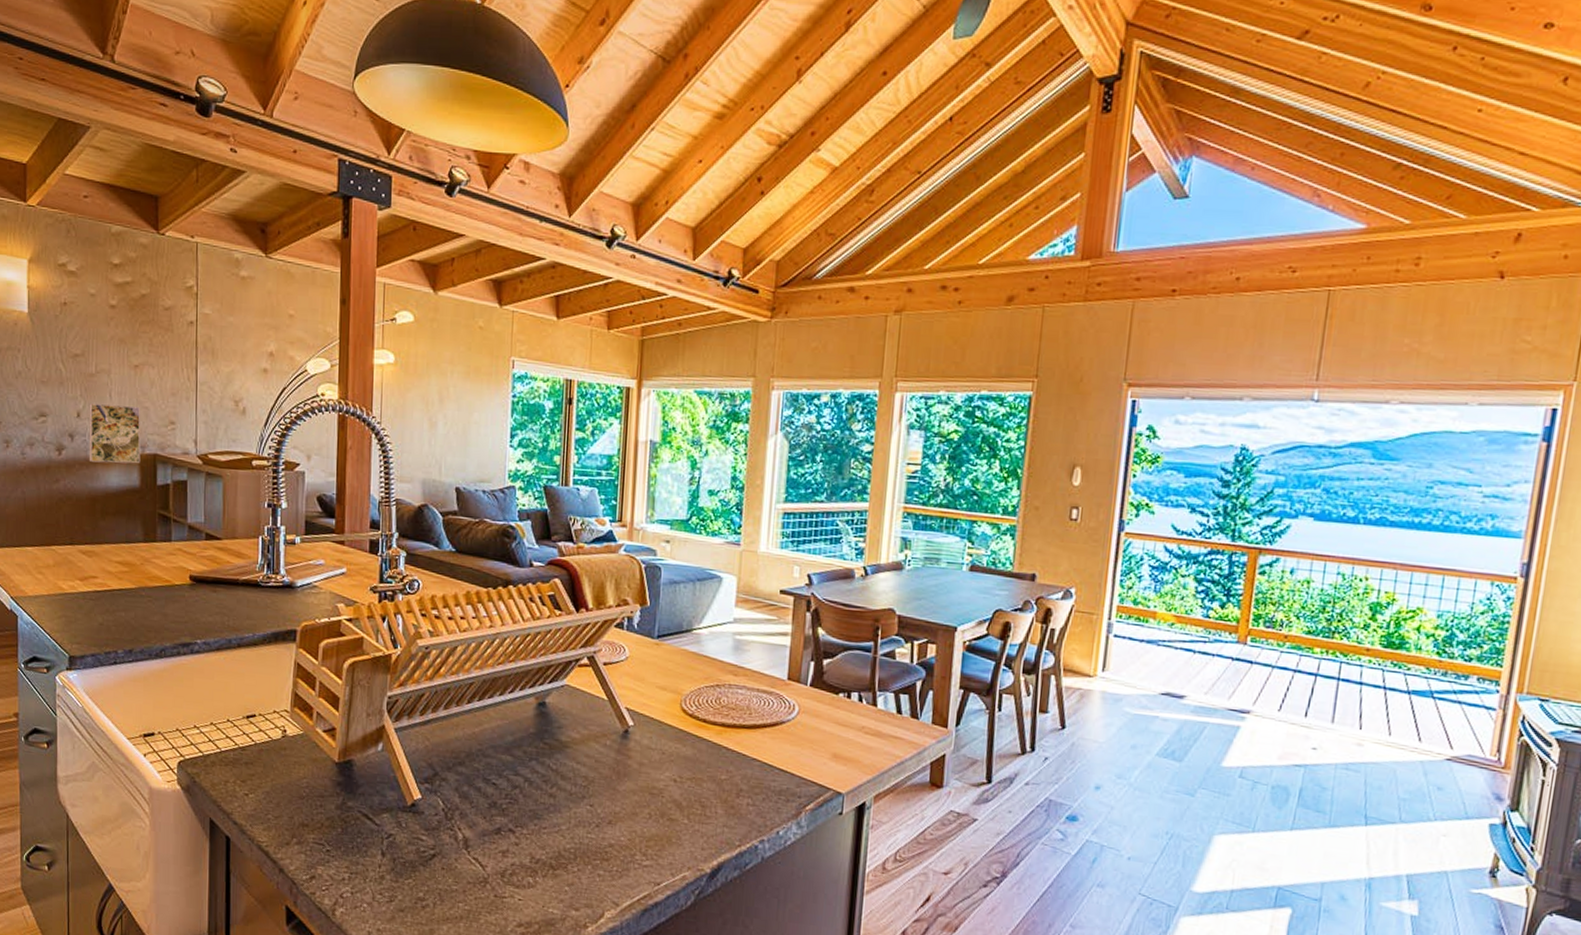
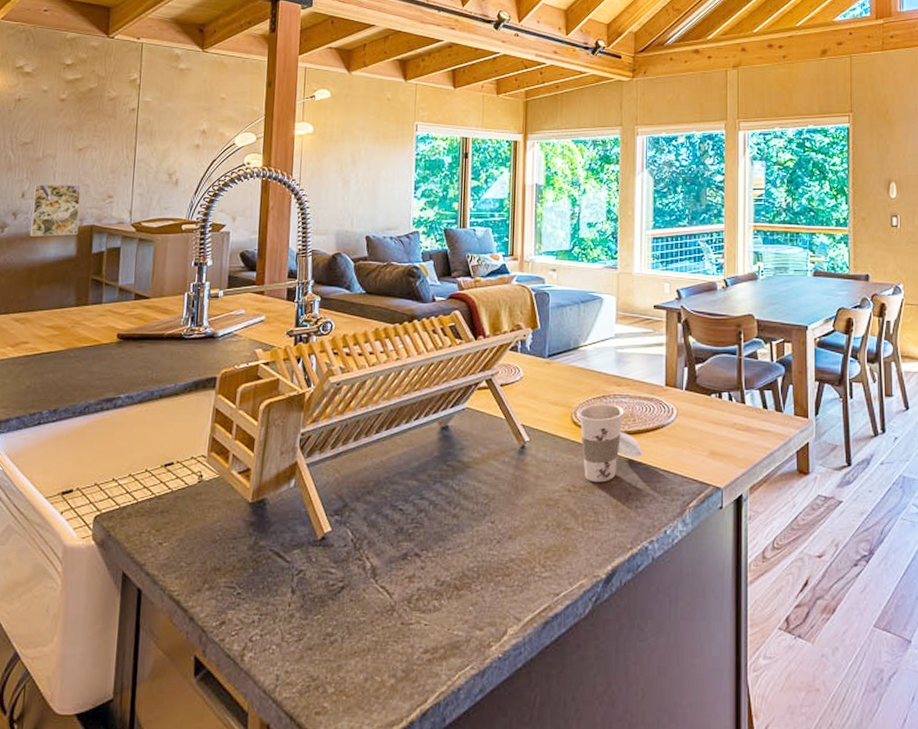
cup: none [687,692,758,776] -> present [577,403,642,483]

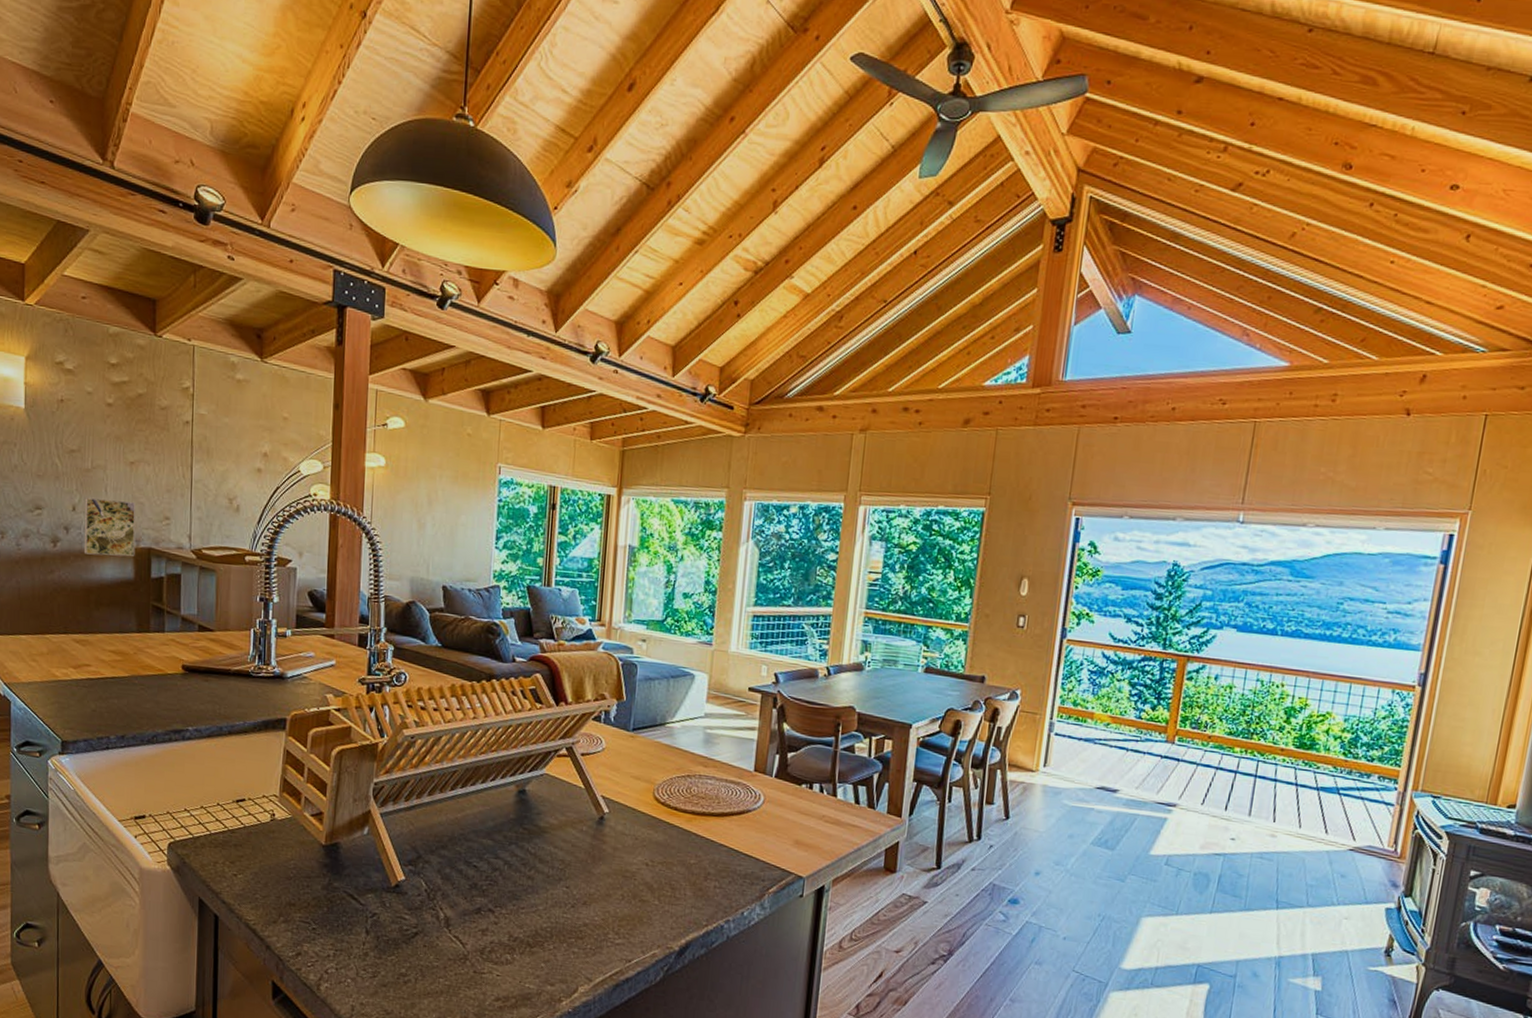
cup: present [577,403,642,483] -> none [660,782,725,860]

